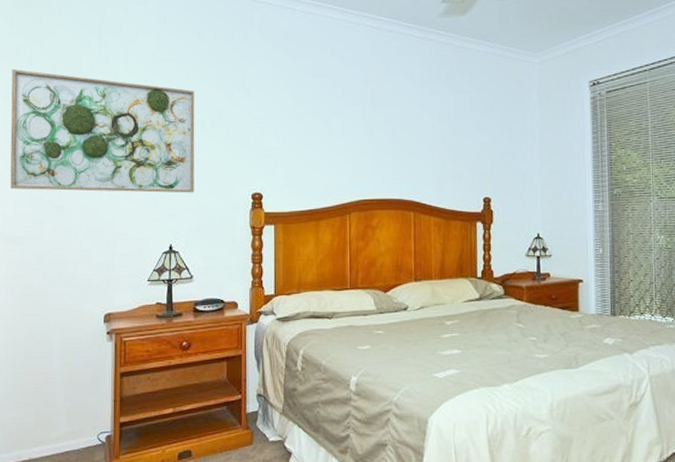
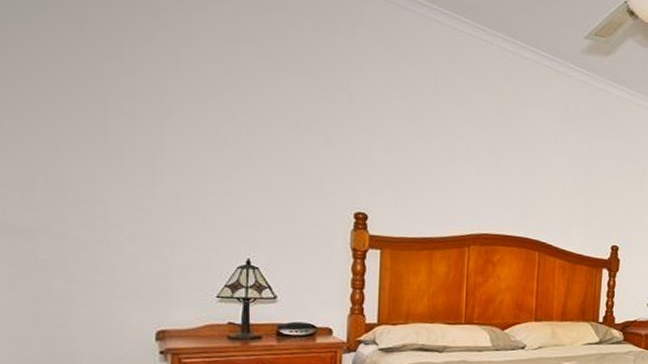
wall art: present [10,69,195,193] -> none [12,13,285,204]

